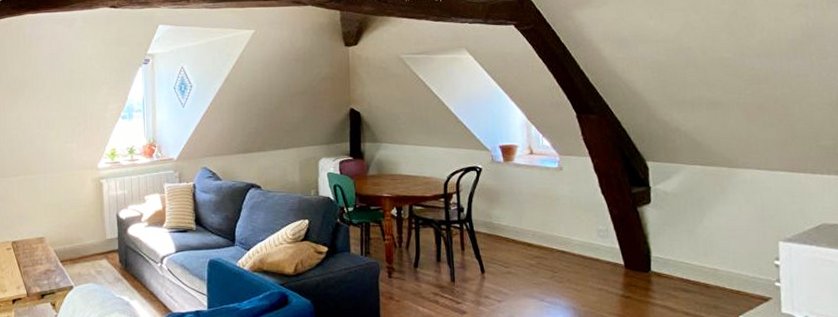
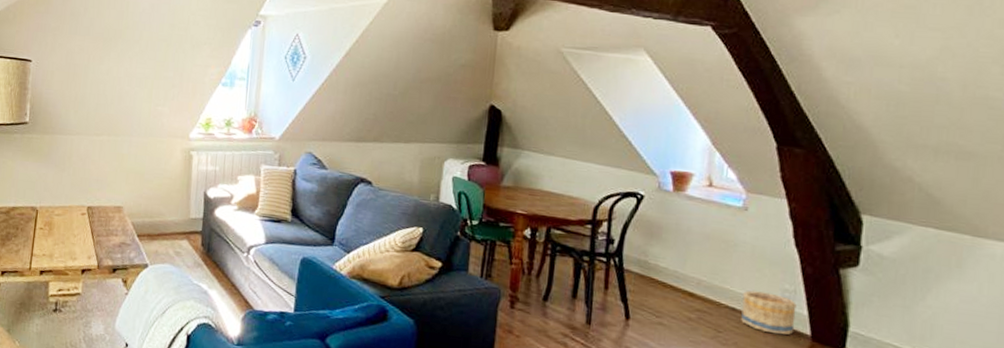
basket: none [569,234,611,268] -> present [741,290,797,335]

